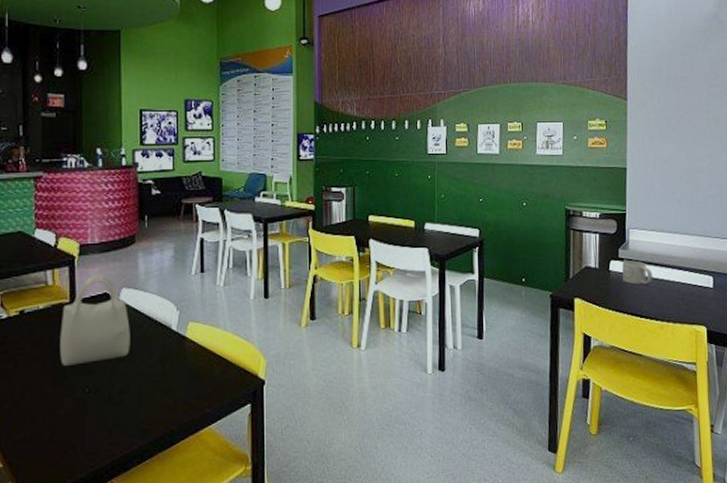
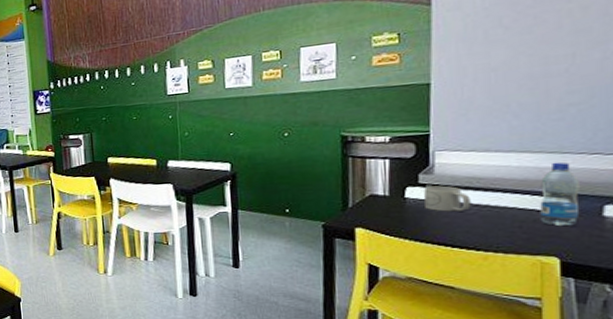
bottle: none [694,244,717,301] -> present [540,162,580,228]

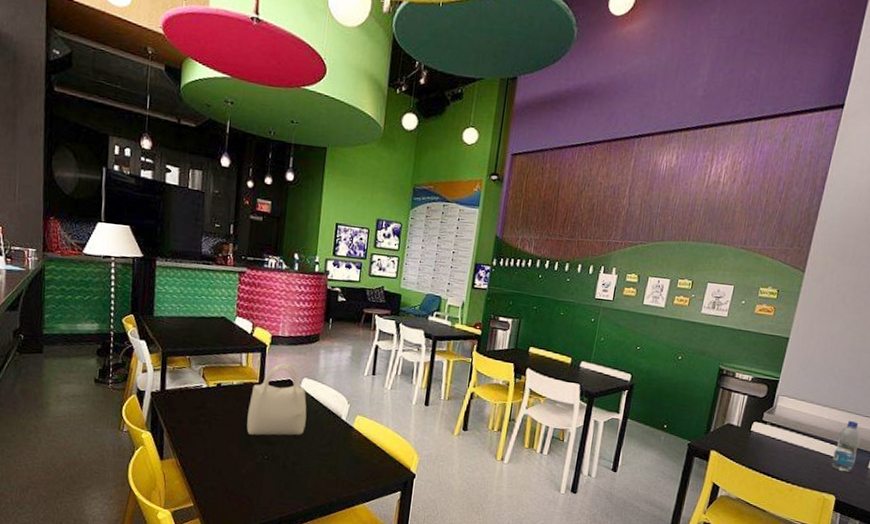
mug: present [423,185,471,212] -> none [761,424,793,449]

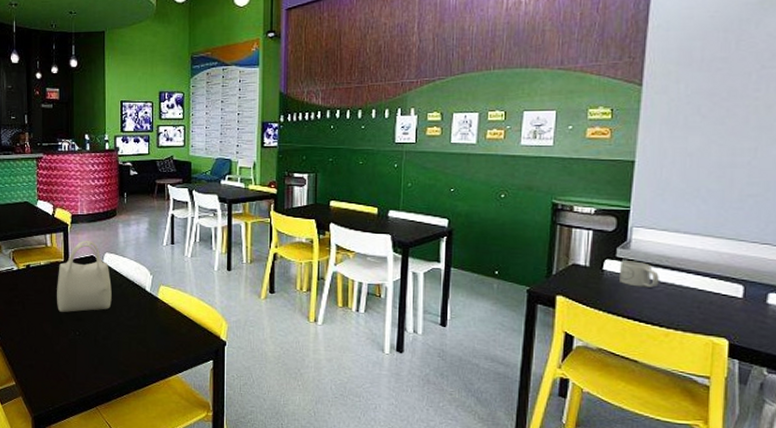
mug: none [761,424,793,449] -> present [618,260,659,288]
bottle: present [831,420,861,474] -> none [716,248,750,312]

